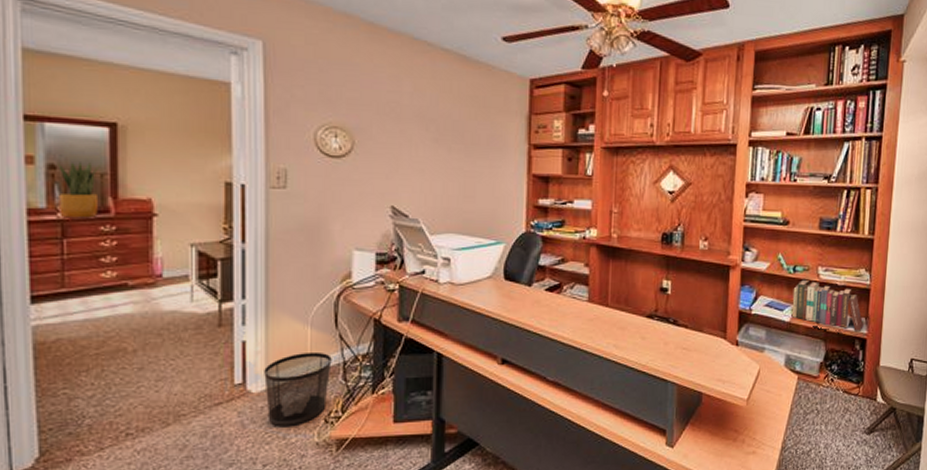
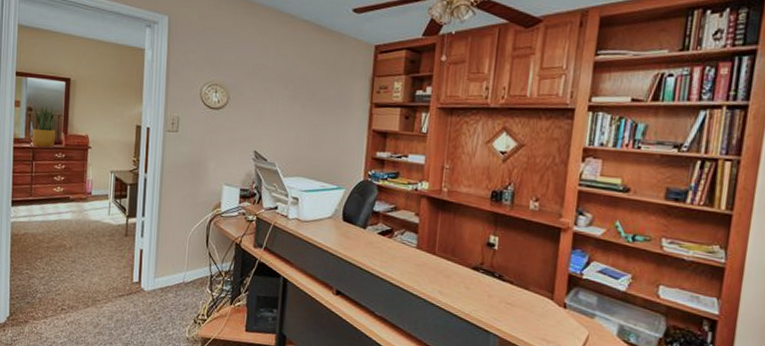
waste bin: present [264,351,332,427] -> none [153,264,202,322]
books: present [791,279,863,331] -> none [627,249,714,312]

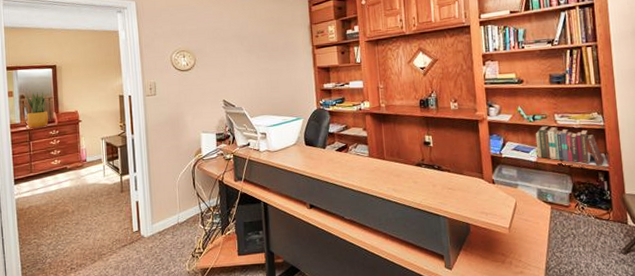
books: none [627,249,714,312] -> present [535,125,603,165]

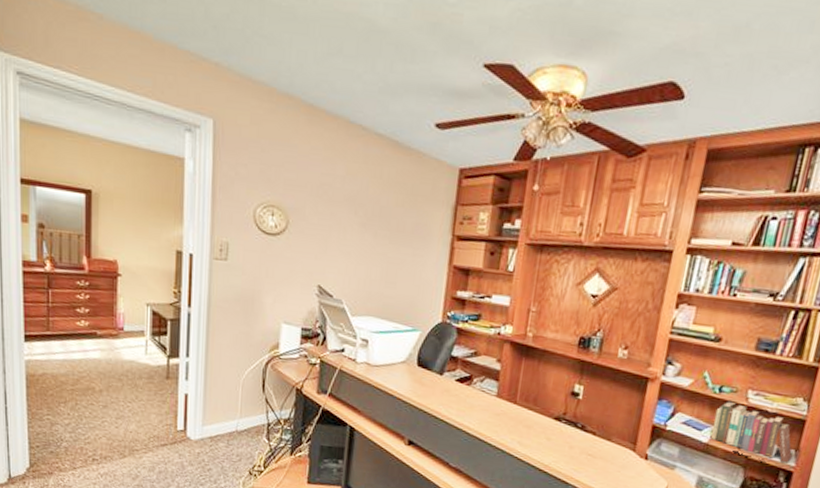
planter: present [24,92,49,128] -> none [44,222,78,273]

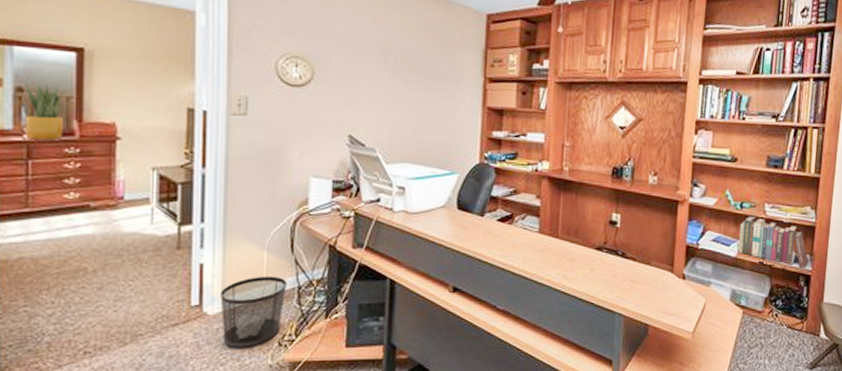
planter: none [44,222,78,273] -> present [24,85,67,140]
waste bin: none [201,410,258,473] -> present [220,275,287,349]

